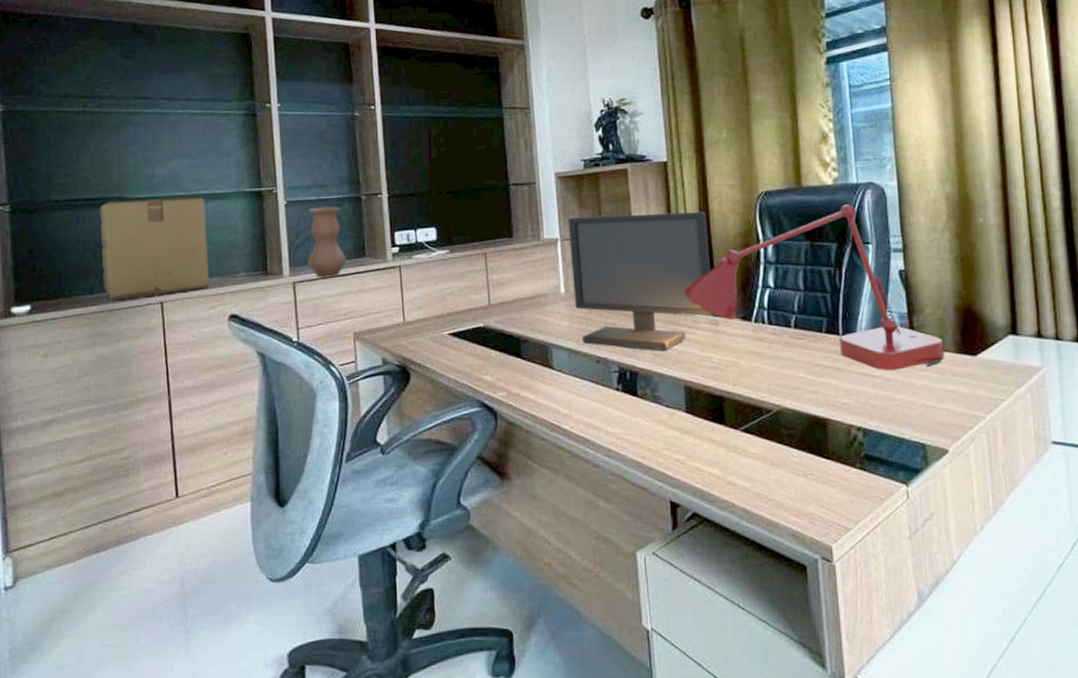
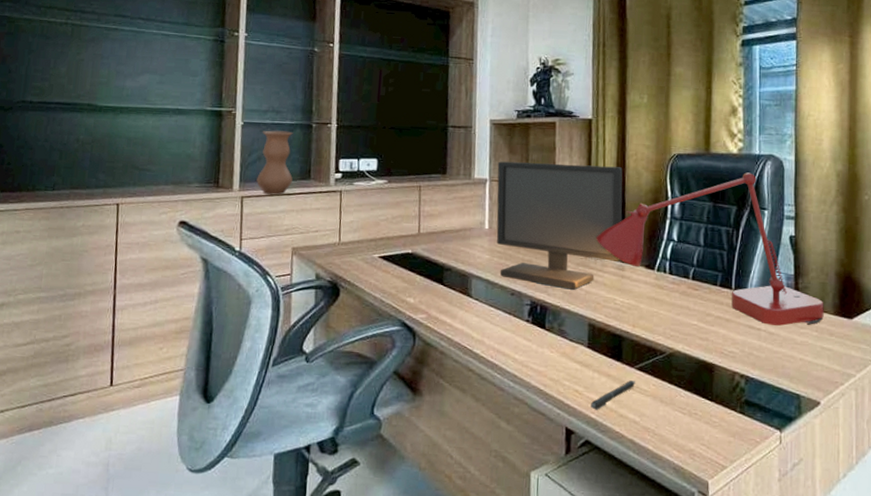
box: present [99,197,210,301] -> none [65,107,169,199]
pen: none [695,444,742,480] -> present [591,380,635,410]

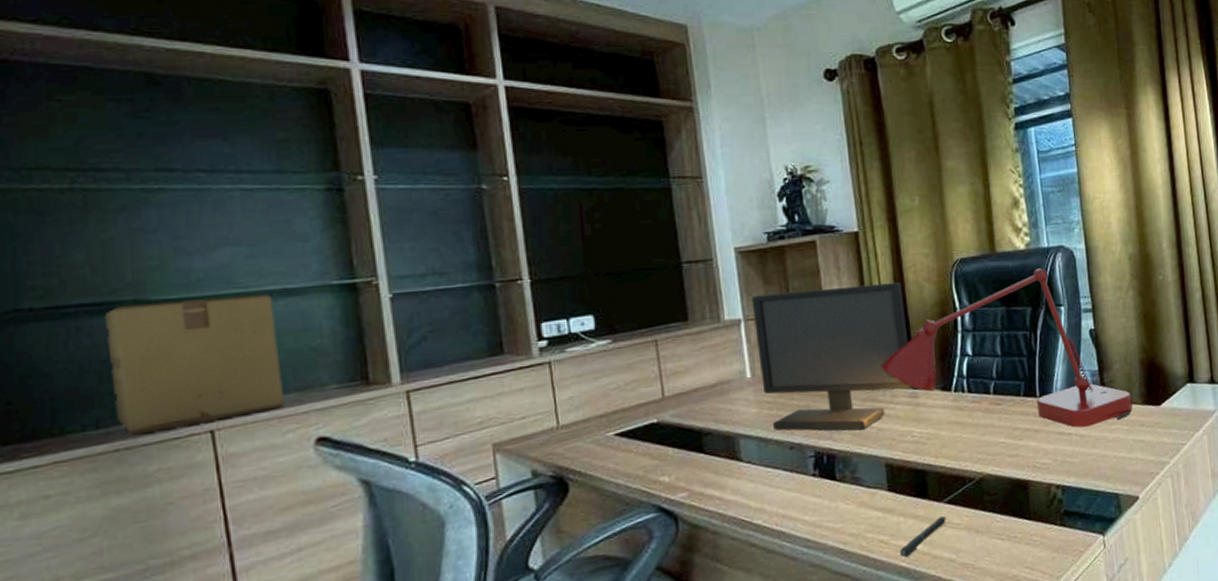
box: none [65,107,169,199] -> present [104,294,285,435]
vase: present [256,130,293,196] -> none [423,297,479,384]

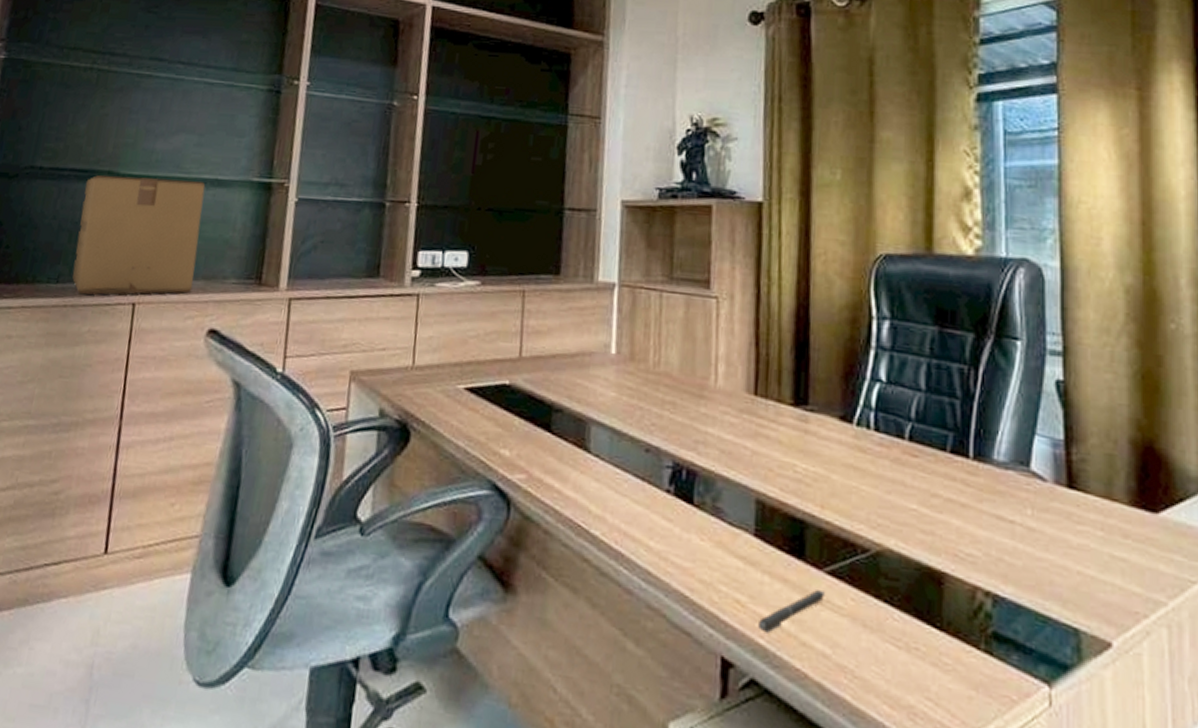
computer monitor: present [751,282,913,431] -> none [626,259,806,448]
desk lamp: present [880,268,1133,428] -> none [767,283,1113,521]

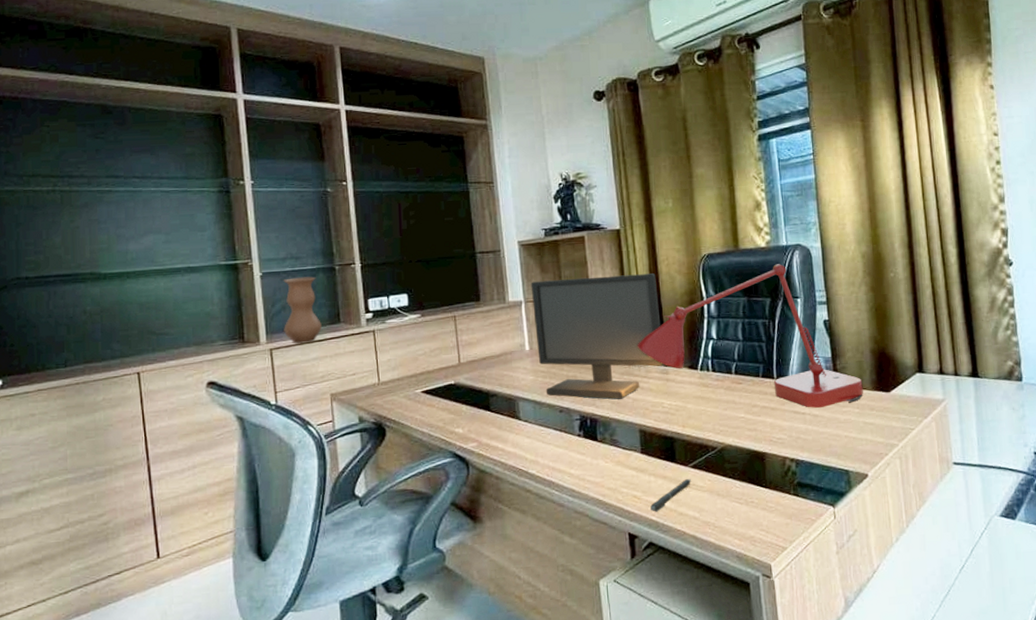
box: present [72,175,206,295] -> none [71,271,187,373]
vase: none [309,209,360,299] -> present [283,276,322,344]
computer monitor: none [626,259,806,448] -> present [531,273,665,400]
desk lamp: none [767,283,1113,521] -> present [637,264,863,409]

